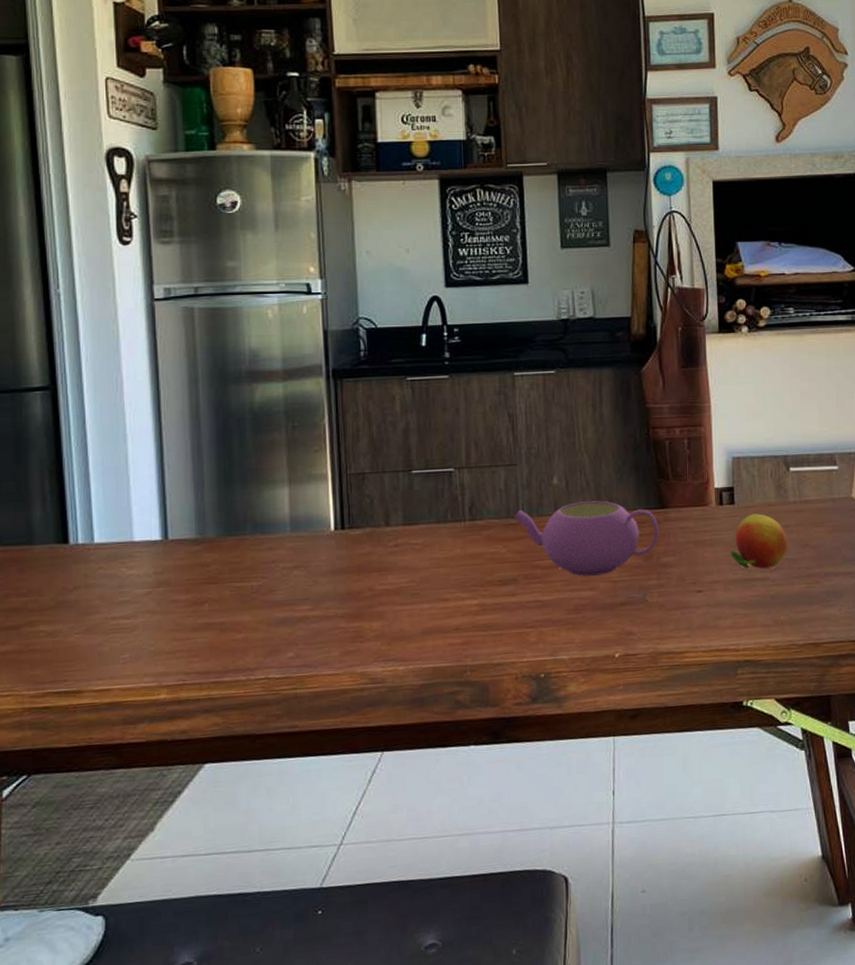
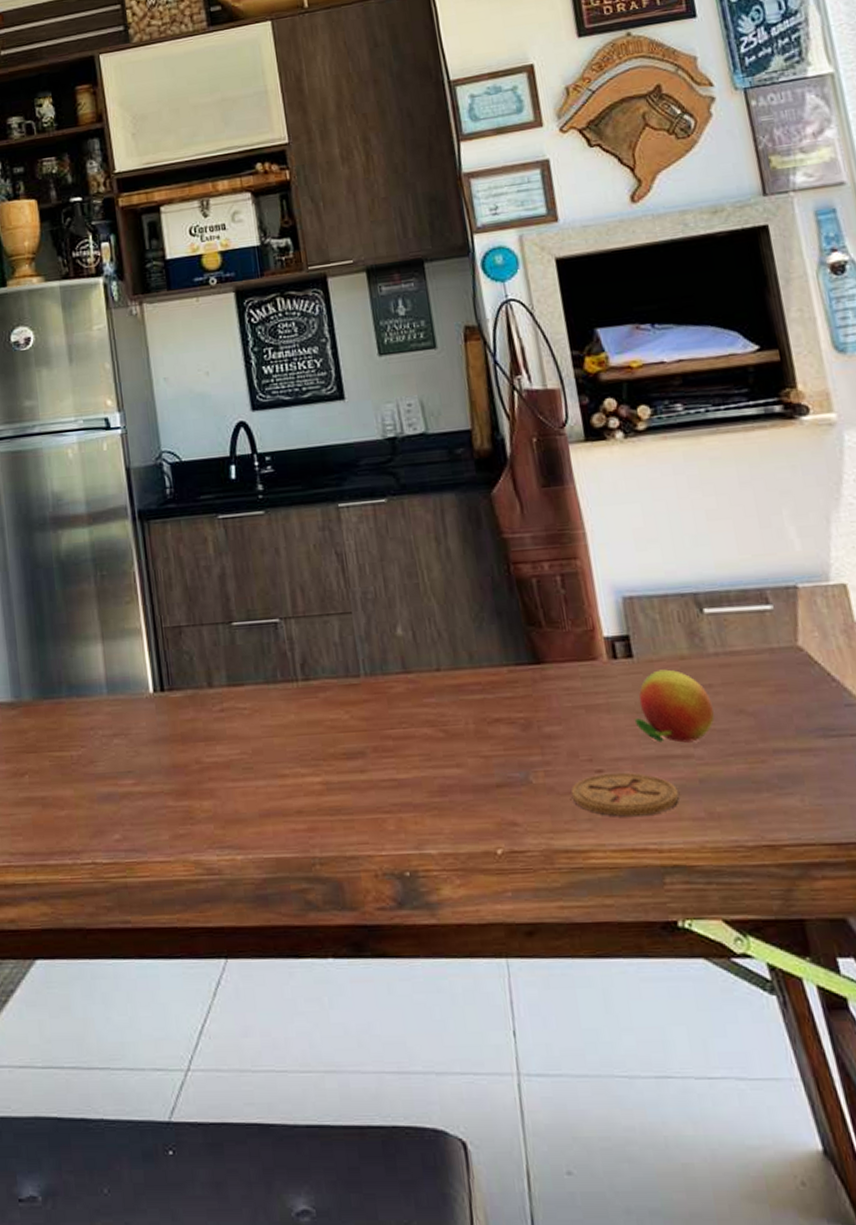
teapot: present [514,501,660,577] -> none [354,655,538,750]
coaster: none [676,592,755,625] -> present [570,772,679,817]

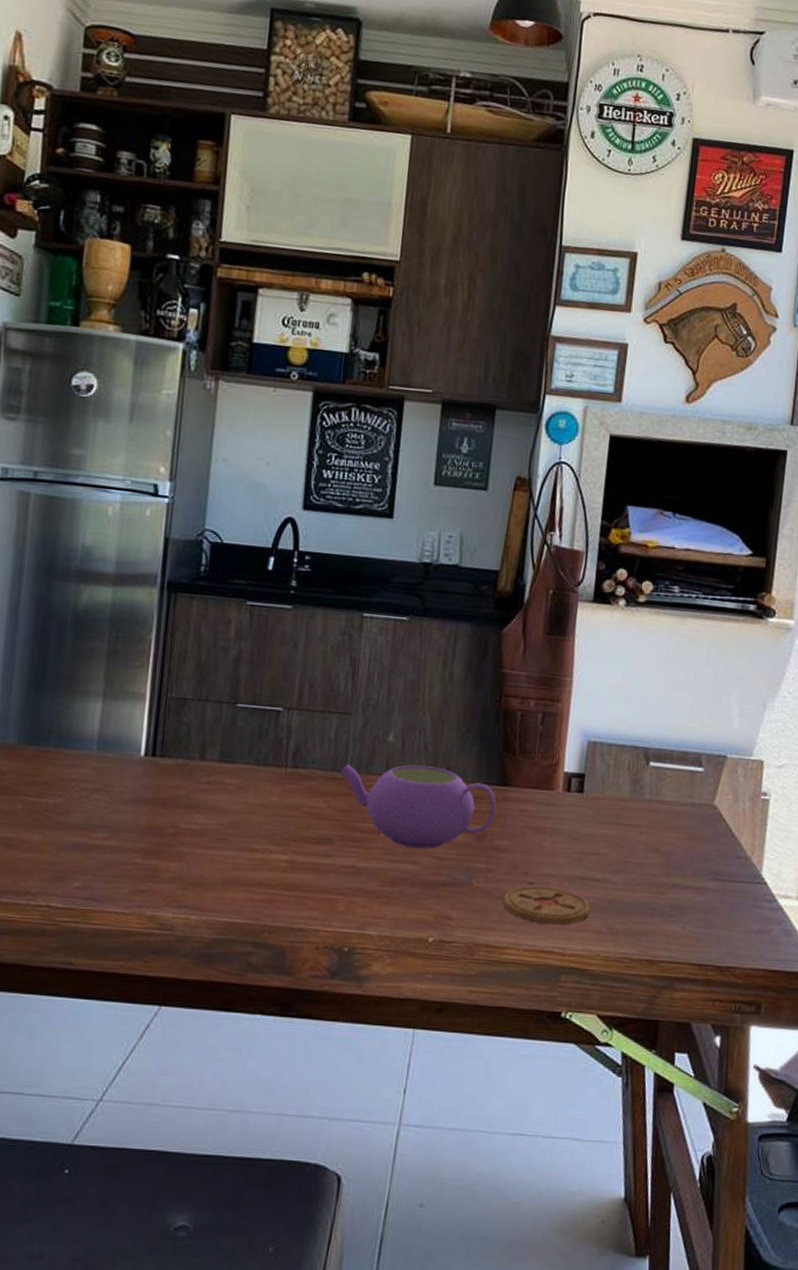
teapot: none [354,655,538,750] -> present [340,763,497,849]
fruit: present [634,669,715,743] -> none [570,806,636,870]

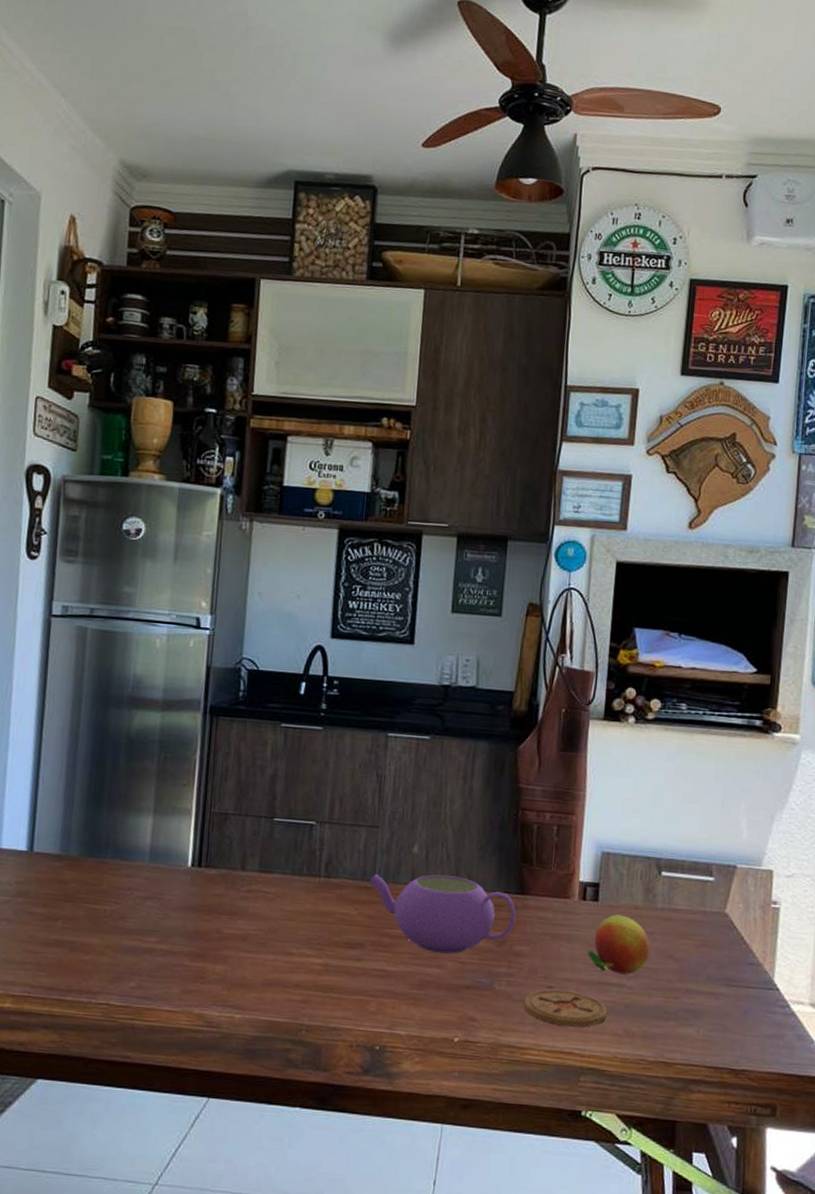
fruit: none [570,806,636,870] -> present [587,914,650,975]

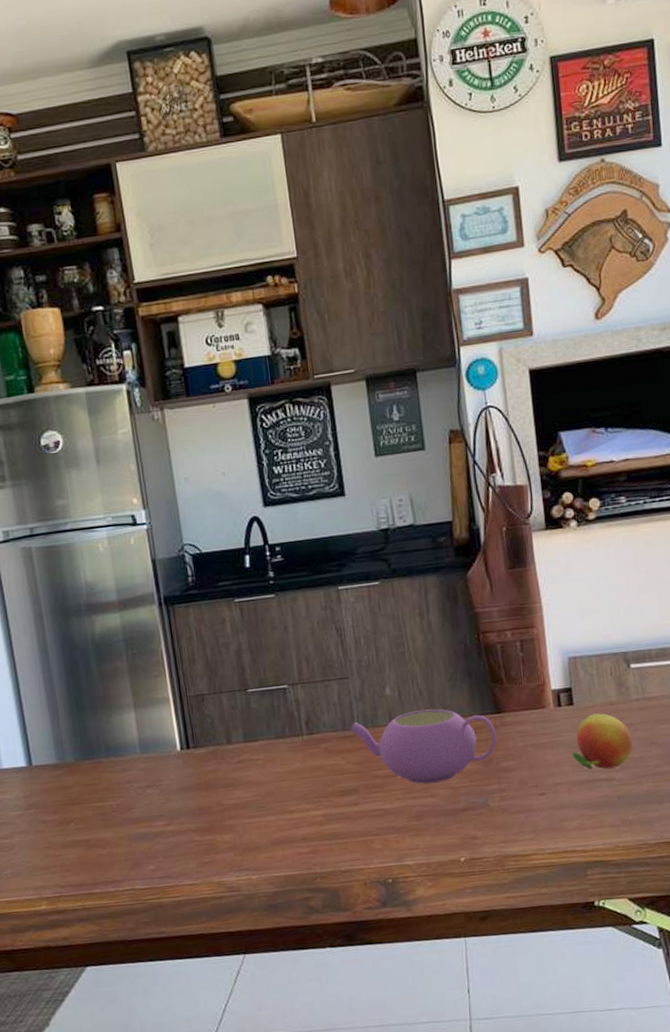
coaster: present [523,989,607,1027] -> none [519,794,602,827]

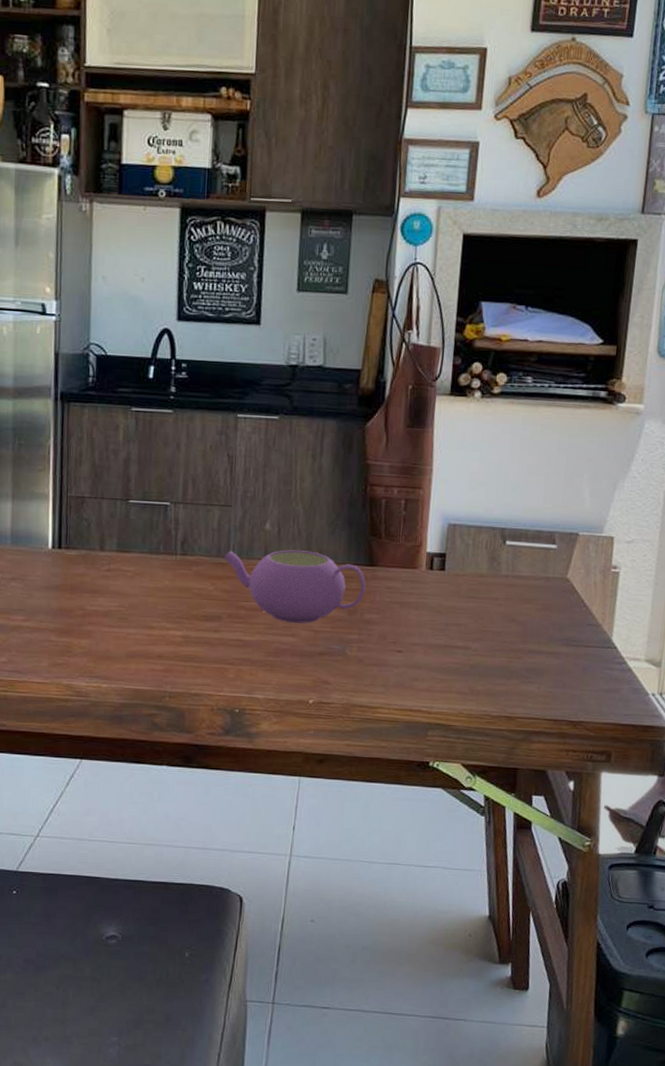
fruit: present [571,713,633,770] -> none [434,582,494,638]

